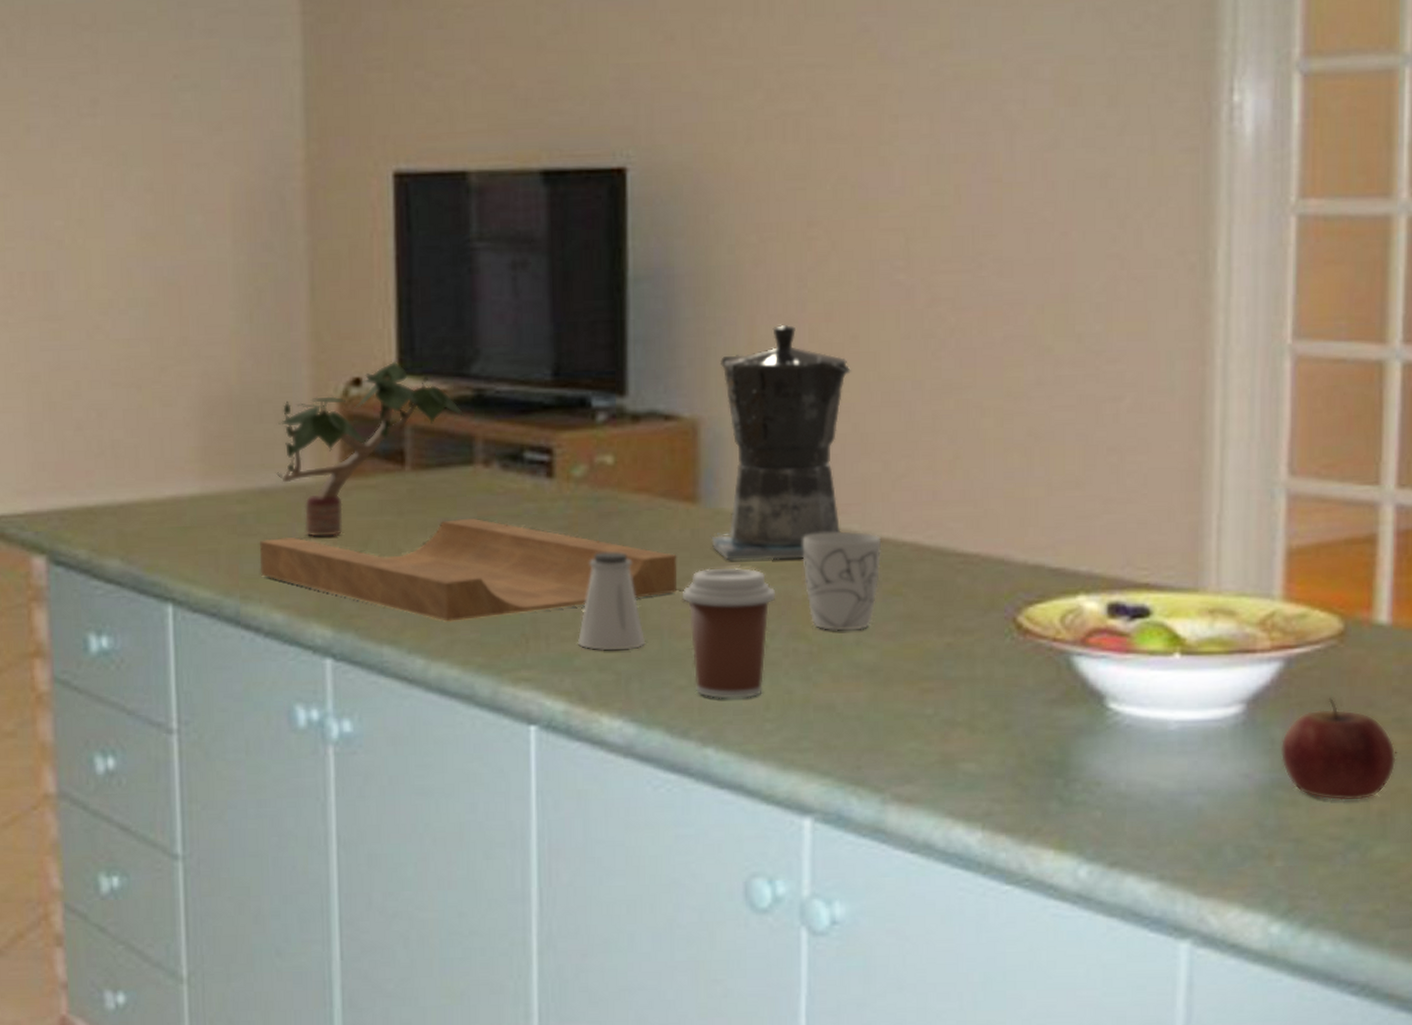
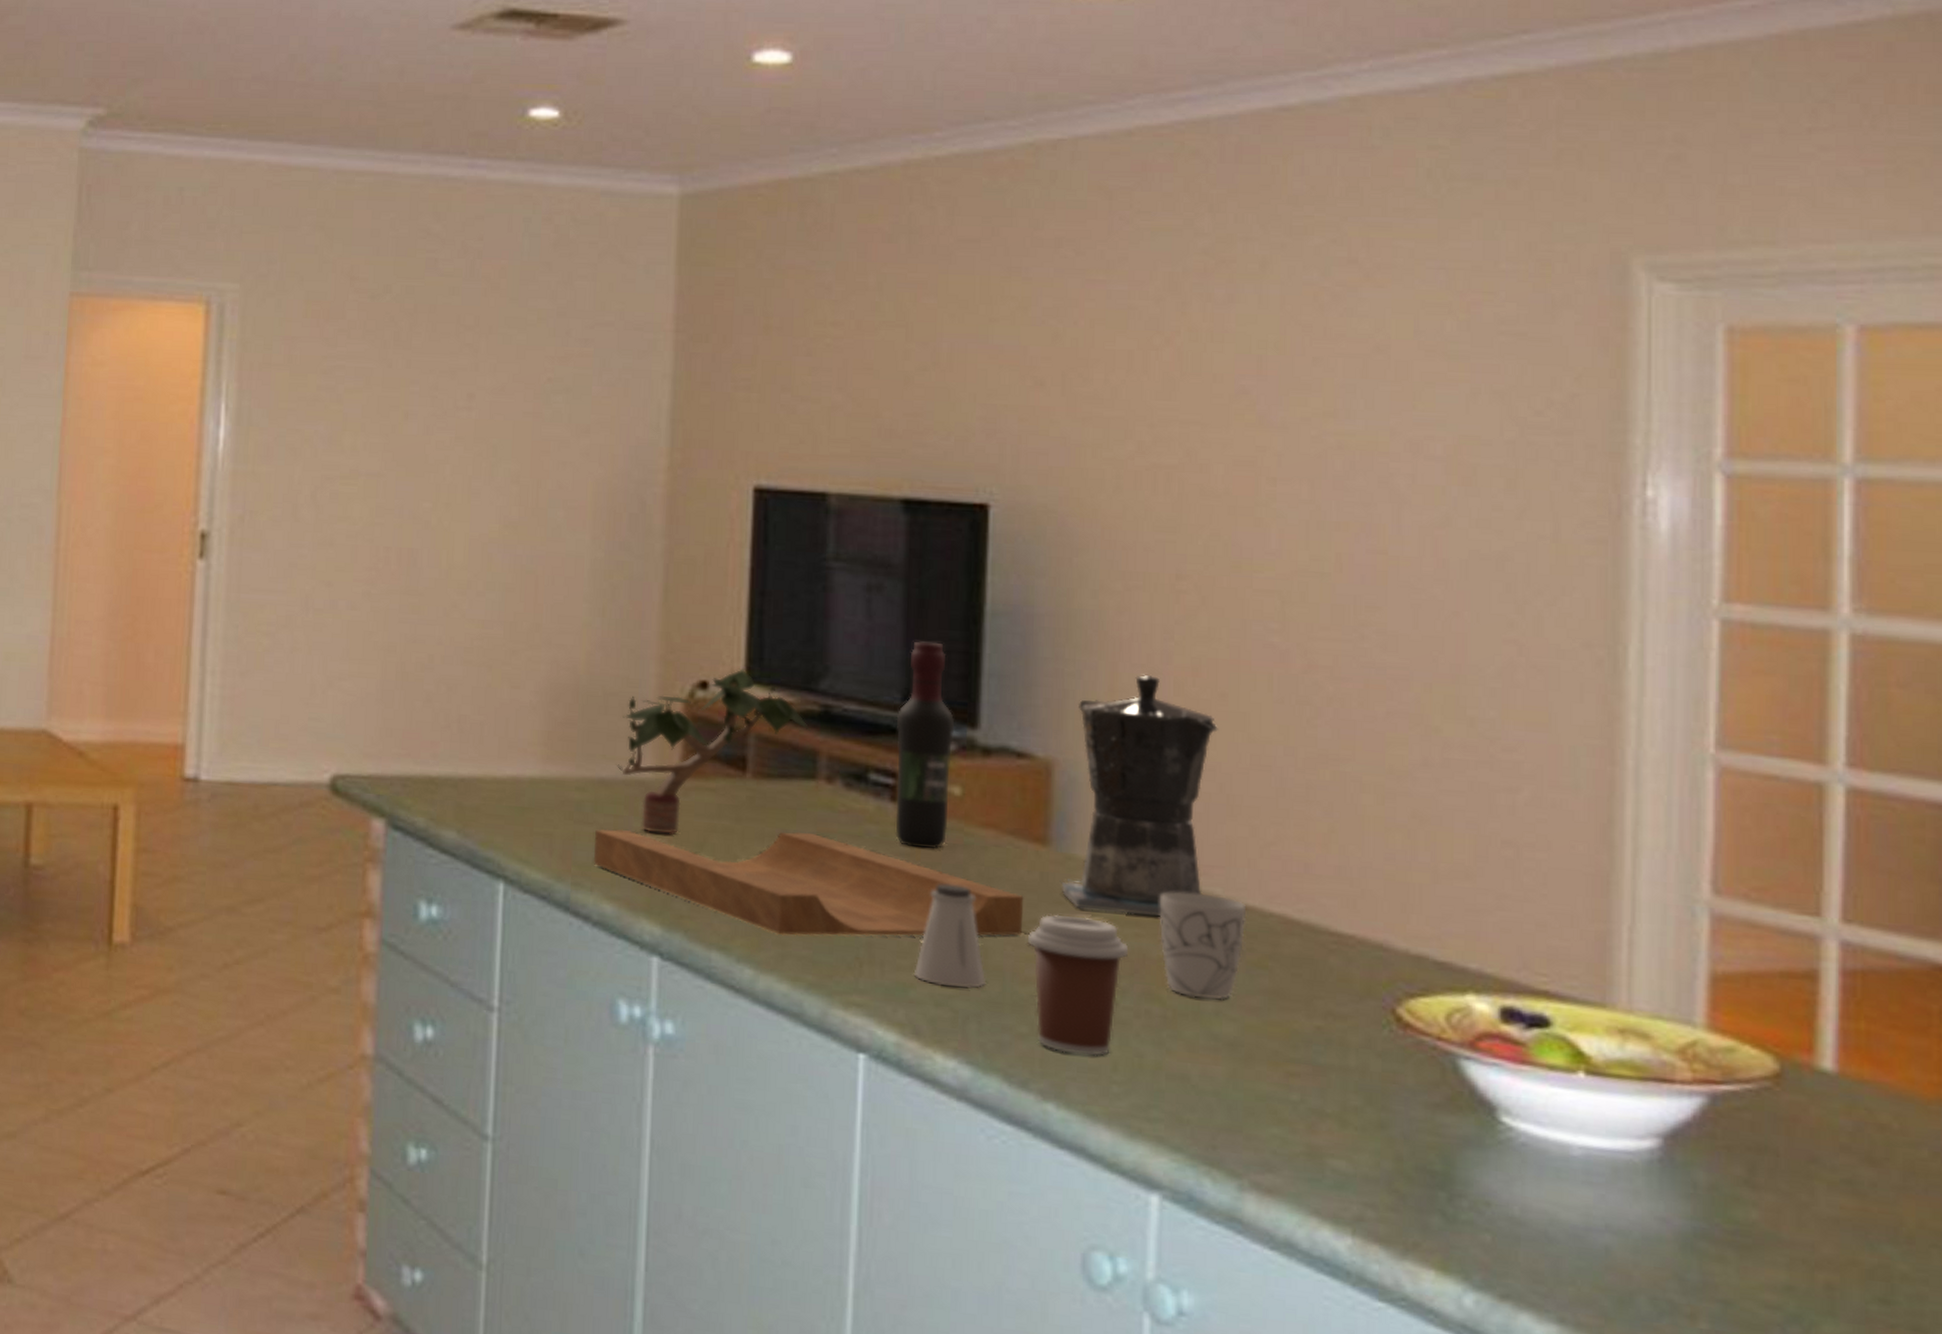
wine bottle: none [547,314,604,521] -> present [895,641,955,850]
apple: present [1280,697,1396,801] -> none [1704,1145,1846,1268]

